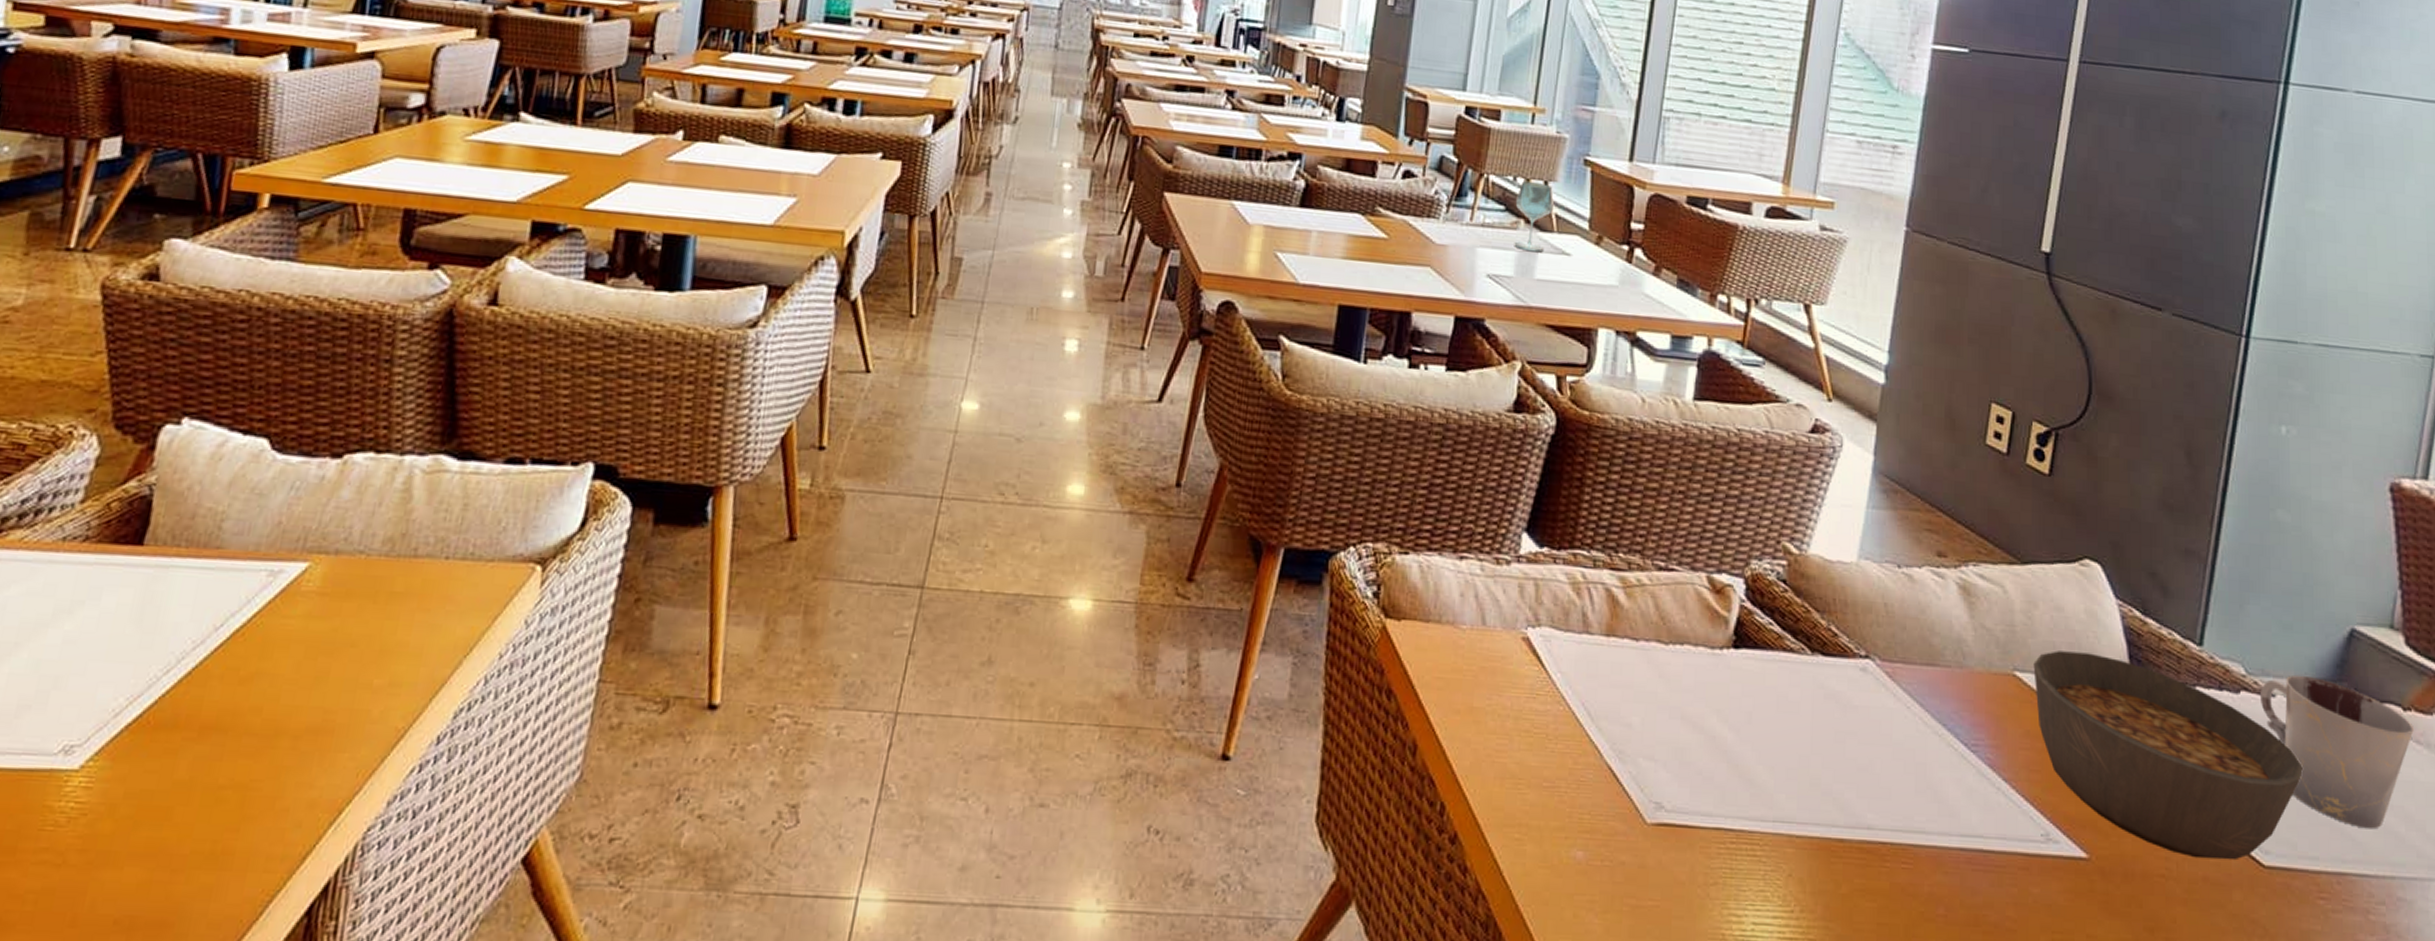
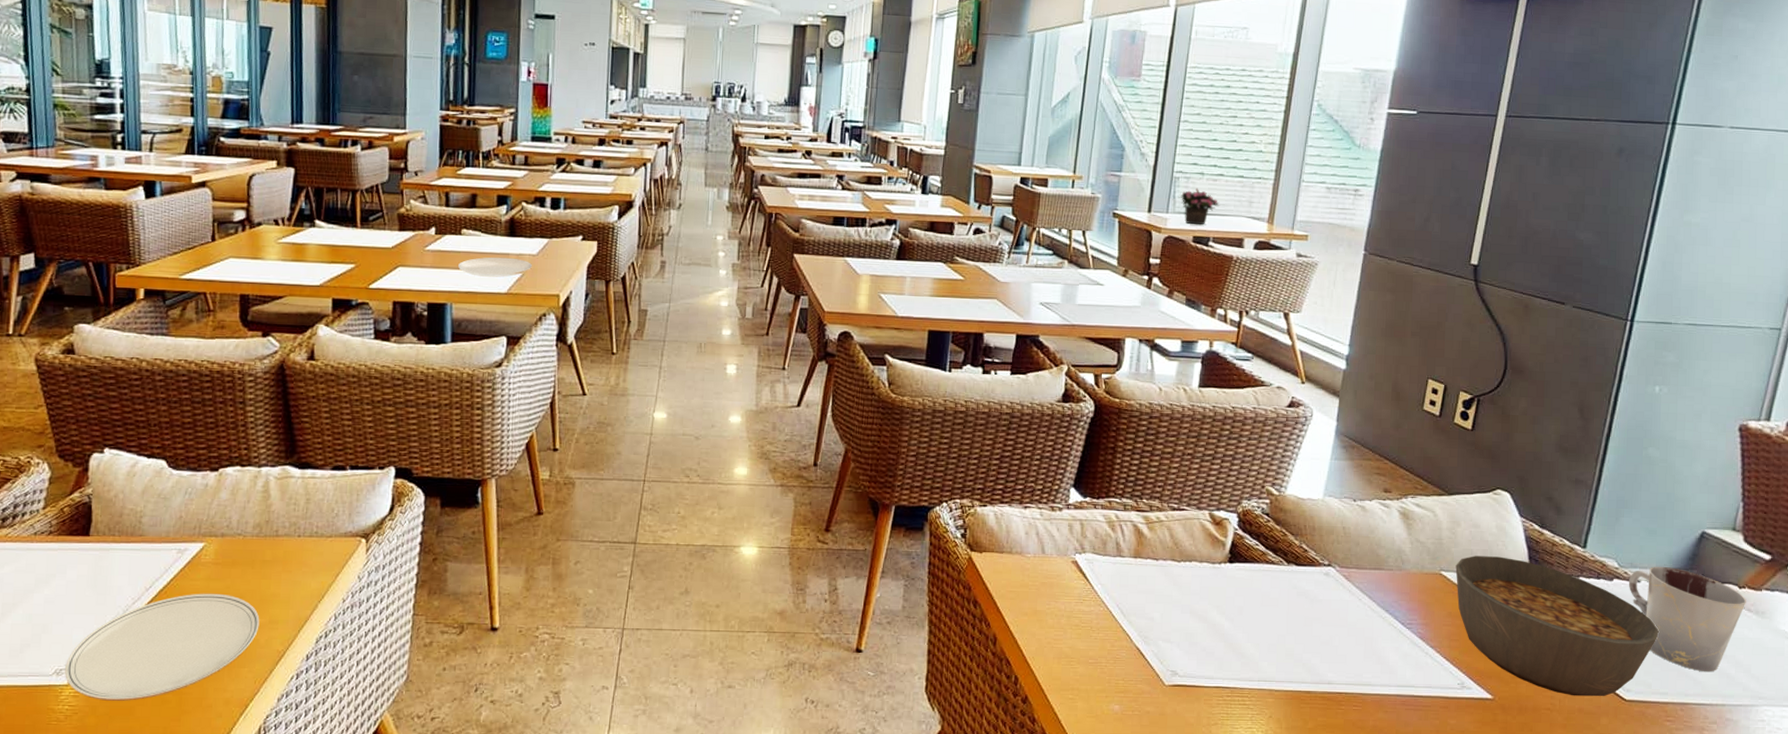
plate: none [76,637,376,798] -> present [65,593,260,701]
plate: none [710,174,812,205] -> present [458,256,533,278]
wine glass: present [1514,181,1554,253] -> none [1060,232,1090,284]
potted flower: none [1668,132,1722,182] -> present [1178,187,1220,225]

